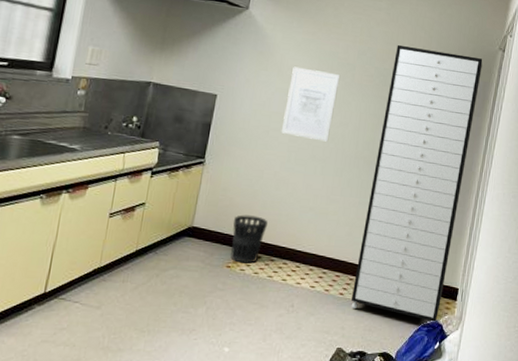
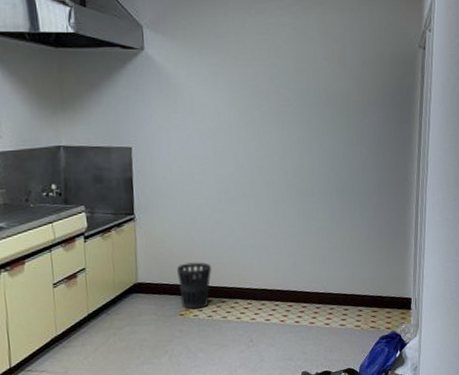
wall art: present [281,66,340,142] -> none [204,103,256,177]
storage cabinet: present [351,44,483,322] -> none [307,60,404,334]

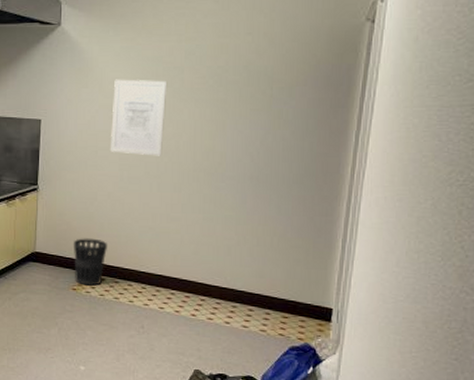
wall art: none [204,103,256,177] -> present [110,79,168,156]

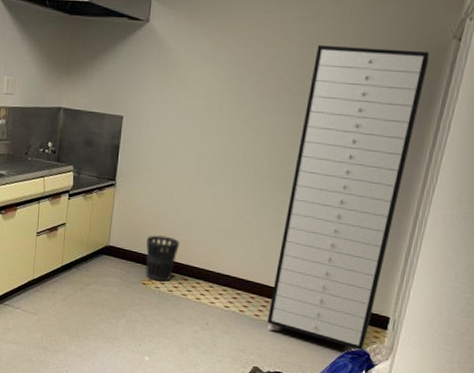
wall art: present [110,79,168,156] -> none [188,80,251,160]
storage cabinet: none [205,35,344,345] -> present [267,44,430,350]

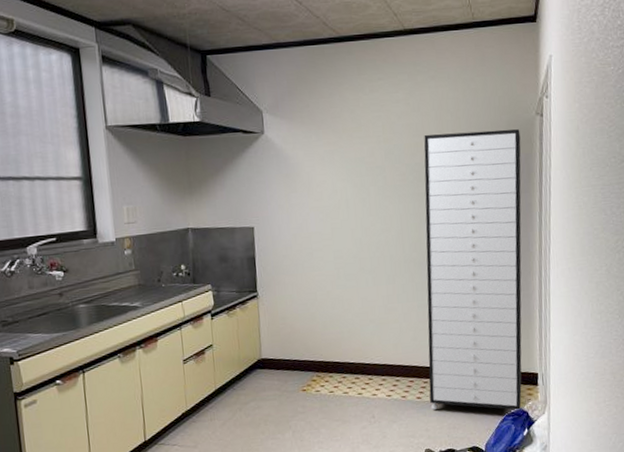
wastebasket: present [145,235,179,282] -> none [298,337,332,385]

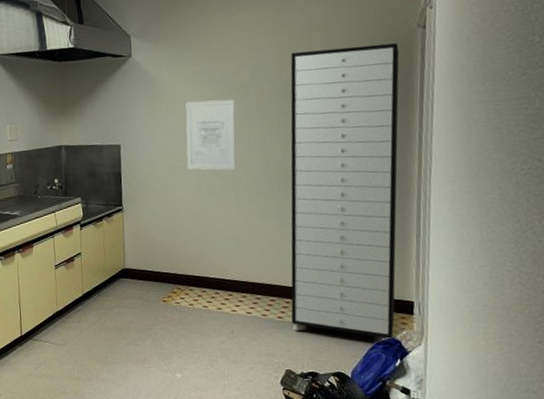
wall art: none [322,180,374,252] -> present [185,99,236,170]

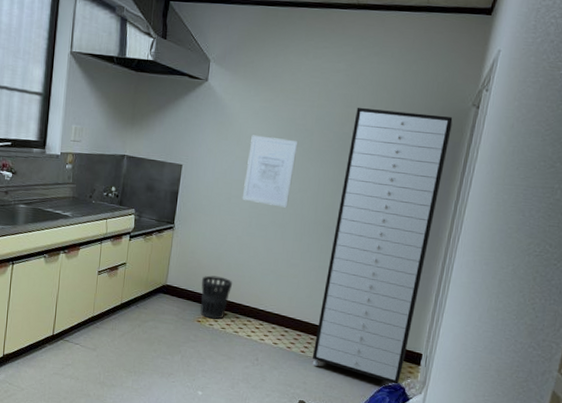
wastebasket: none [159,251,193,297] -> present [200,275,232,320]

